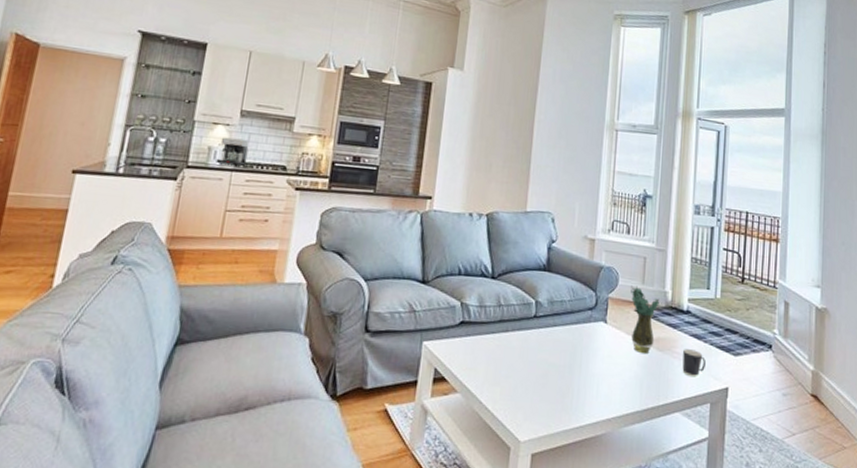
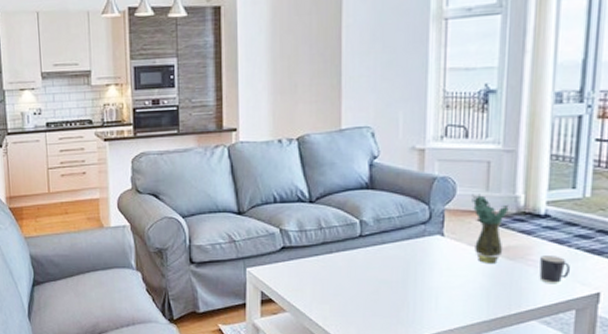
coffee maker: present [216,137,250,166] -> none [30,100,56,127]

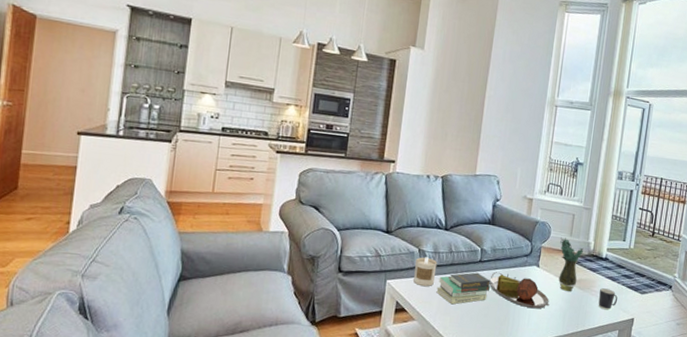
candle: none [277,237,305,272] -> present [413,257,438,287]
books: none [308,250,377,291] -> present [436,272,490,305]
serving tray: none [376,247,465,289] -> present [489,272,550,309]

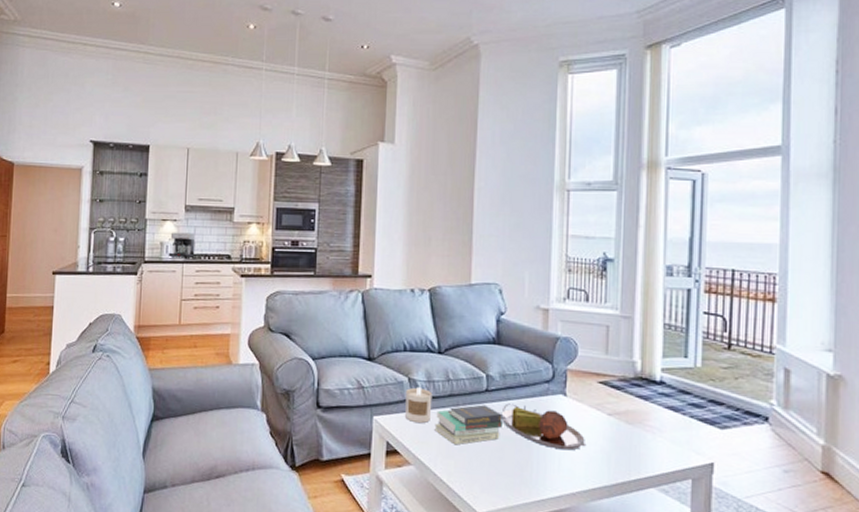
coffee maker: none [205,105,234,131] -> present [168,232,196,258]
vase: present [558,237,584,291] -> none [592,356,627,427]
mug: present [598,288,618,310] -> none [657,422,685,452]

